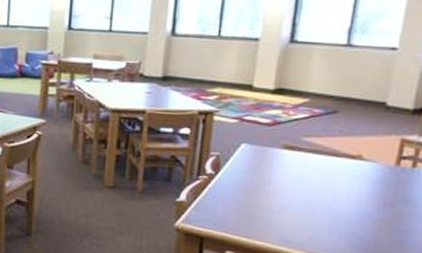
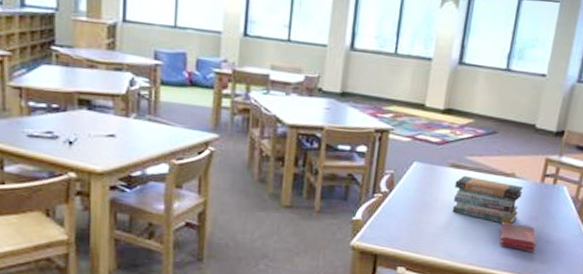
book stack: none [287,157,374,211] -> present [452,175,524,225]
book: none [346,208,394,242] -> present [499,222,537,252]

